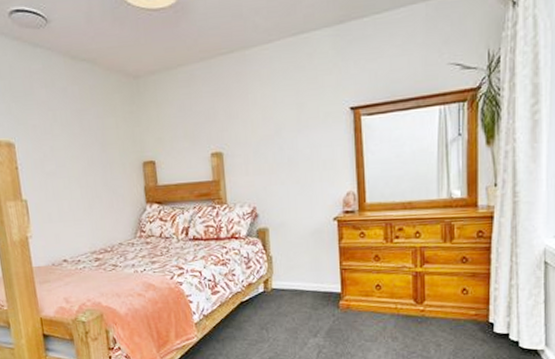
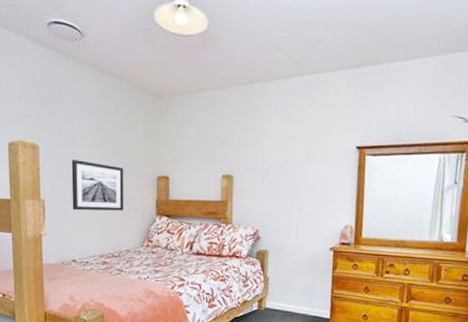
wall art: none [50,153,111,208] -> present [71,160,124,211]

